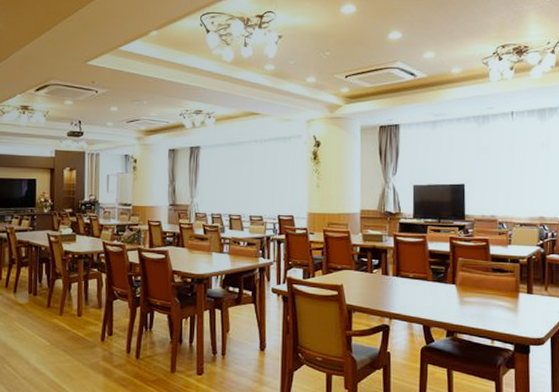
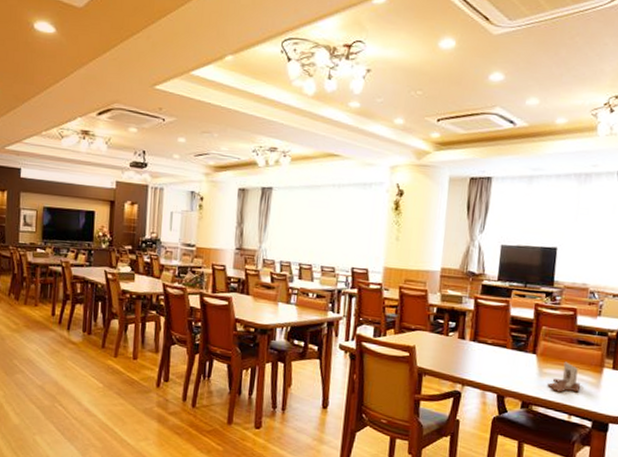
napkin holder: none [469,289,499,319] -> present [547,361,580,393]

